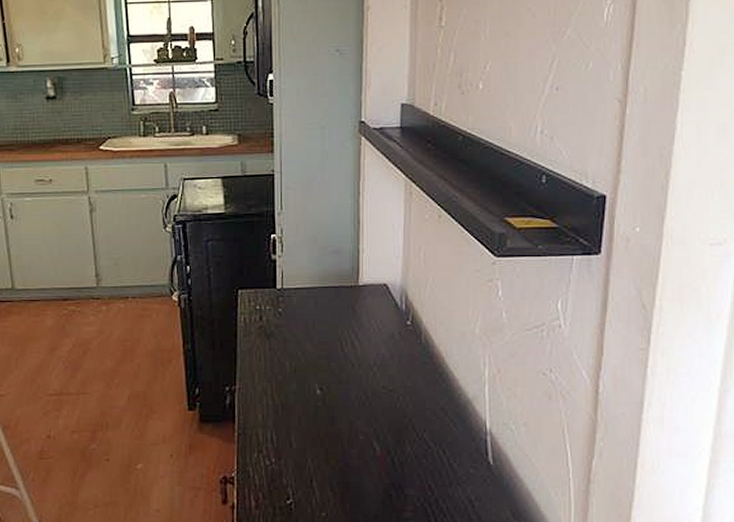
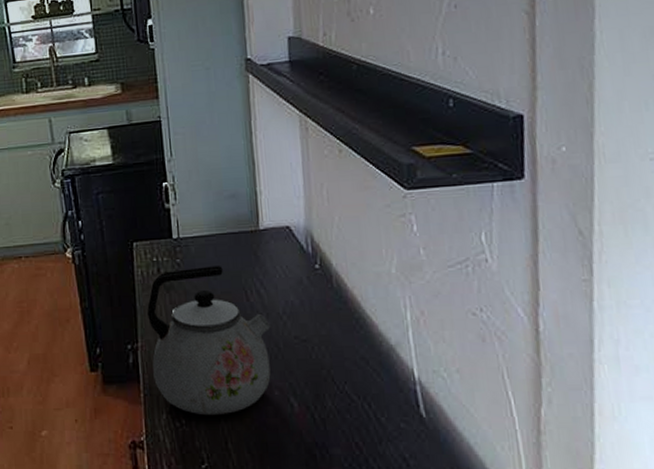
kettle: none [247,317,361,456] -> present [147,266,271,416]

